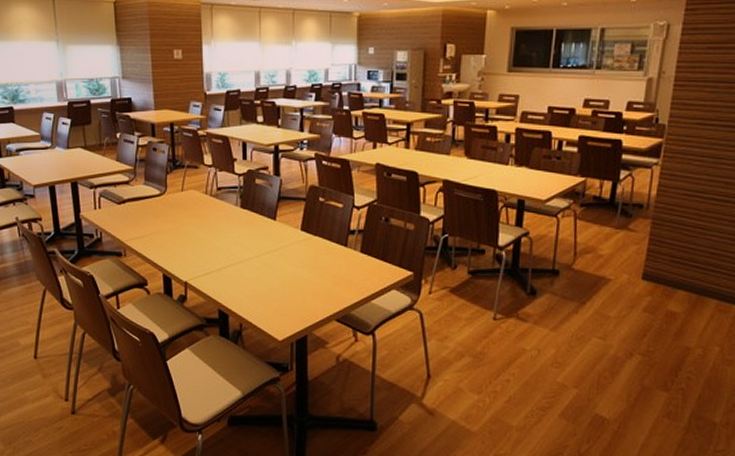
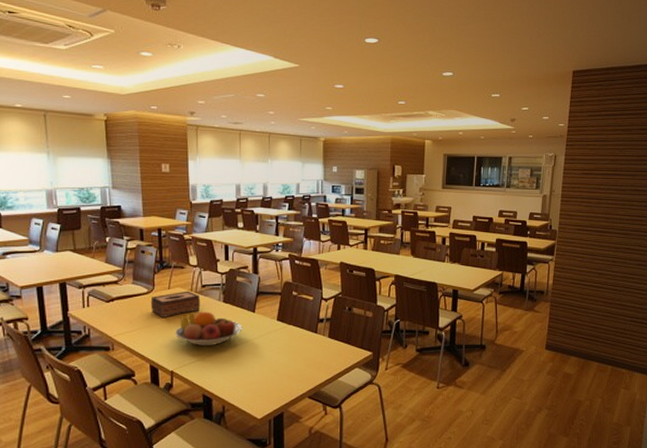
tissue box: none [163,193,216,223] -> present [150,291,201,318]
fruit bowl: none [189,217,262,257] -> present [175,311,243,347]

